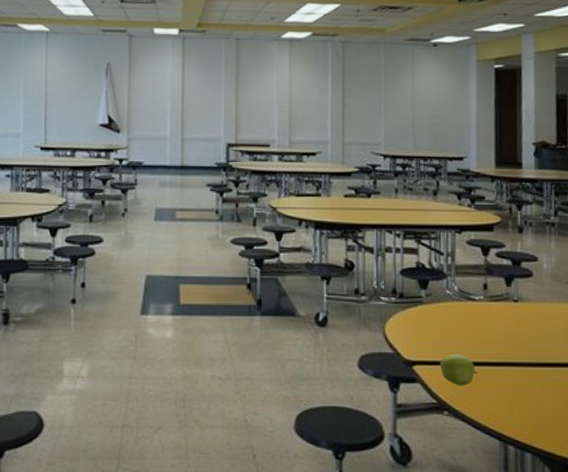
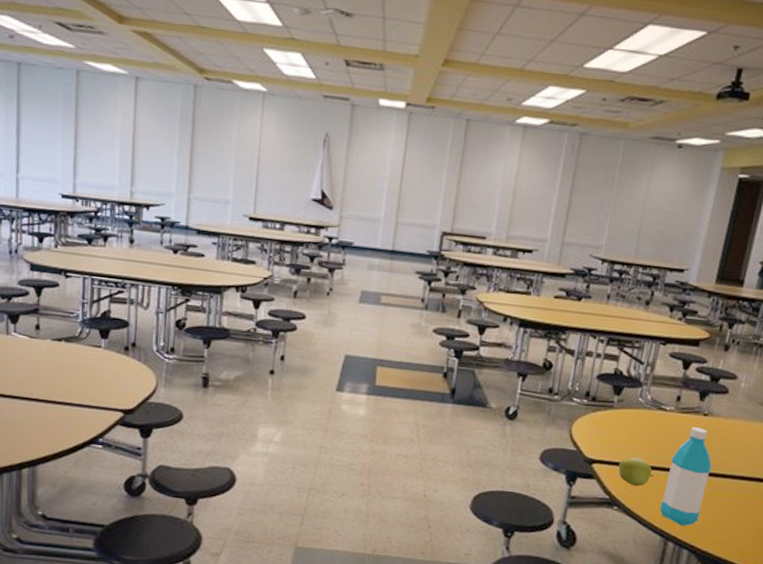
water bottle: none [491,315,535,426] -> present [660,427,712,526]

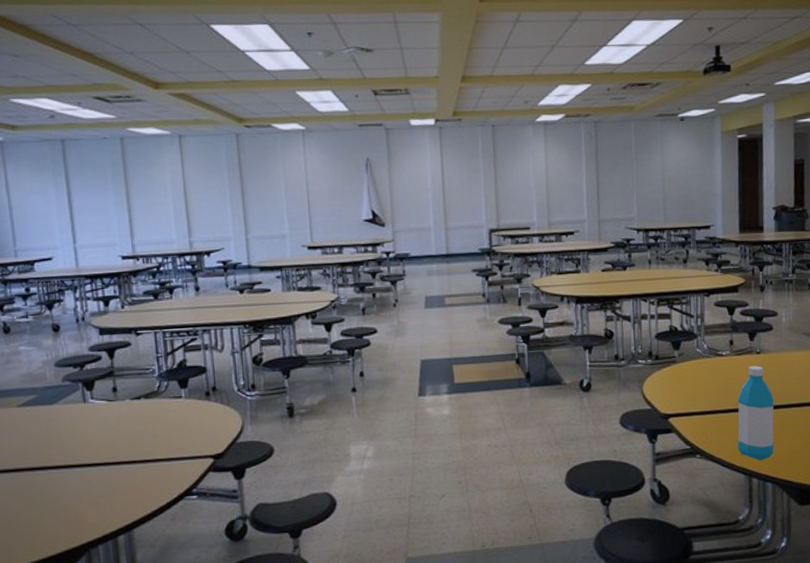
apple: present [618,457,654,487] -> none [692,405,726,432]

